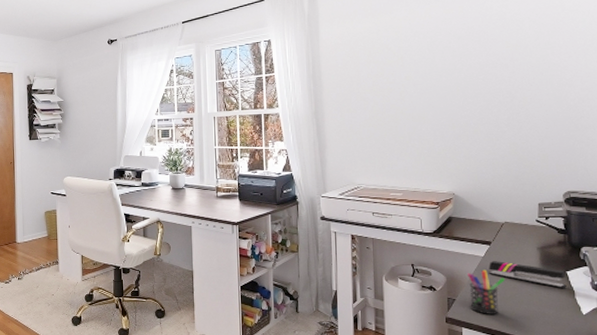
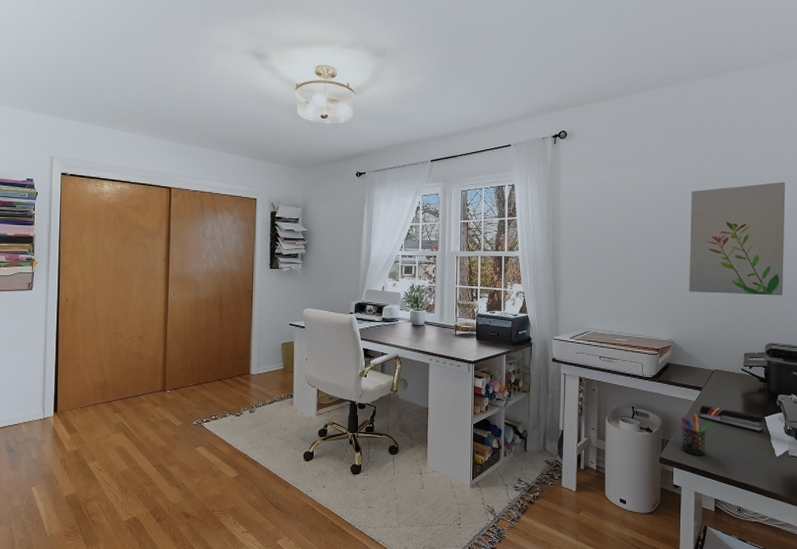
wall art: none [467,14,582,141] -> present [689,182,786,296]

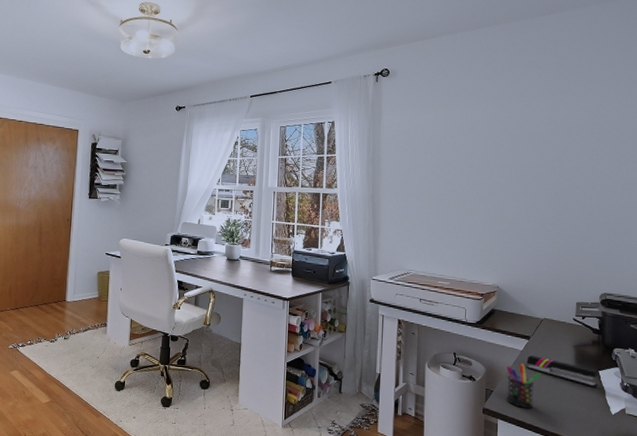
wall art: present [689,182,786,296] -> none [516,124,623,244]

